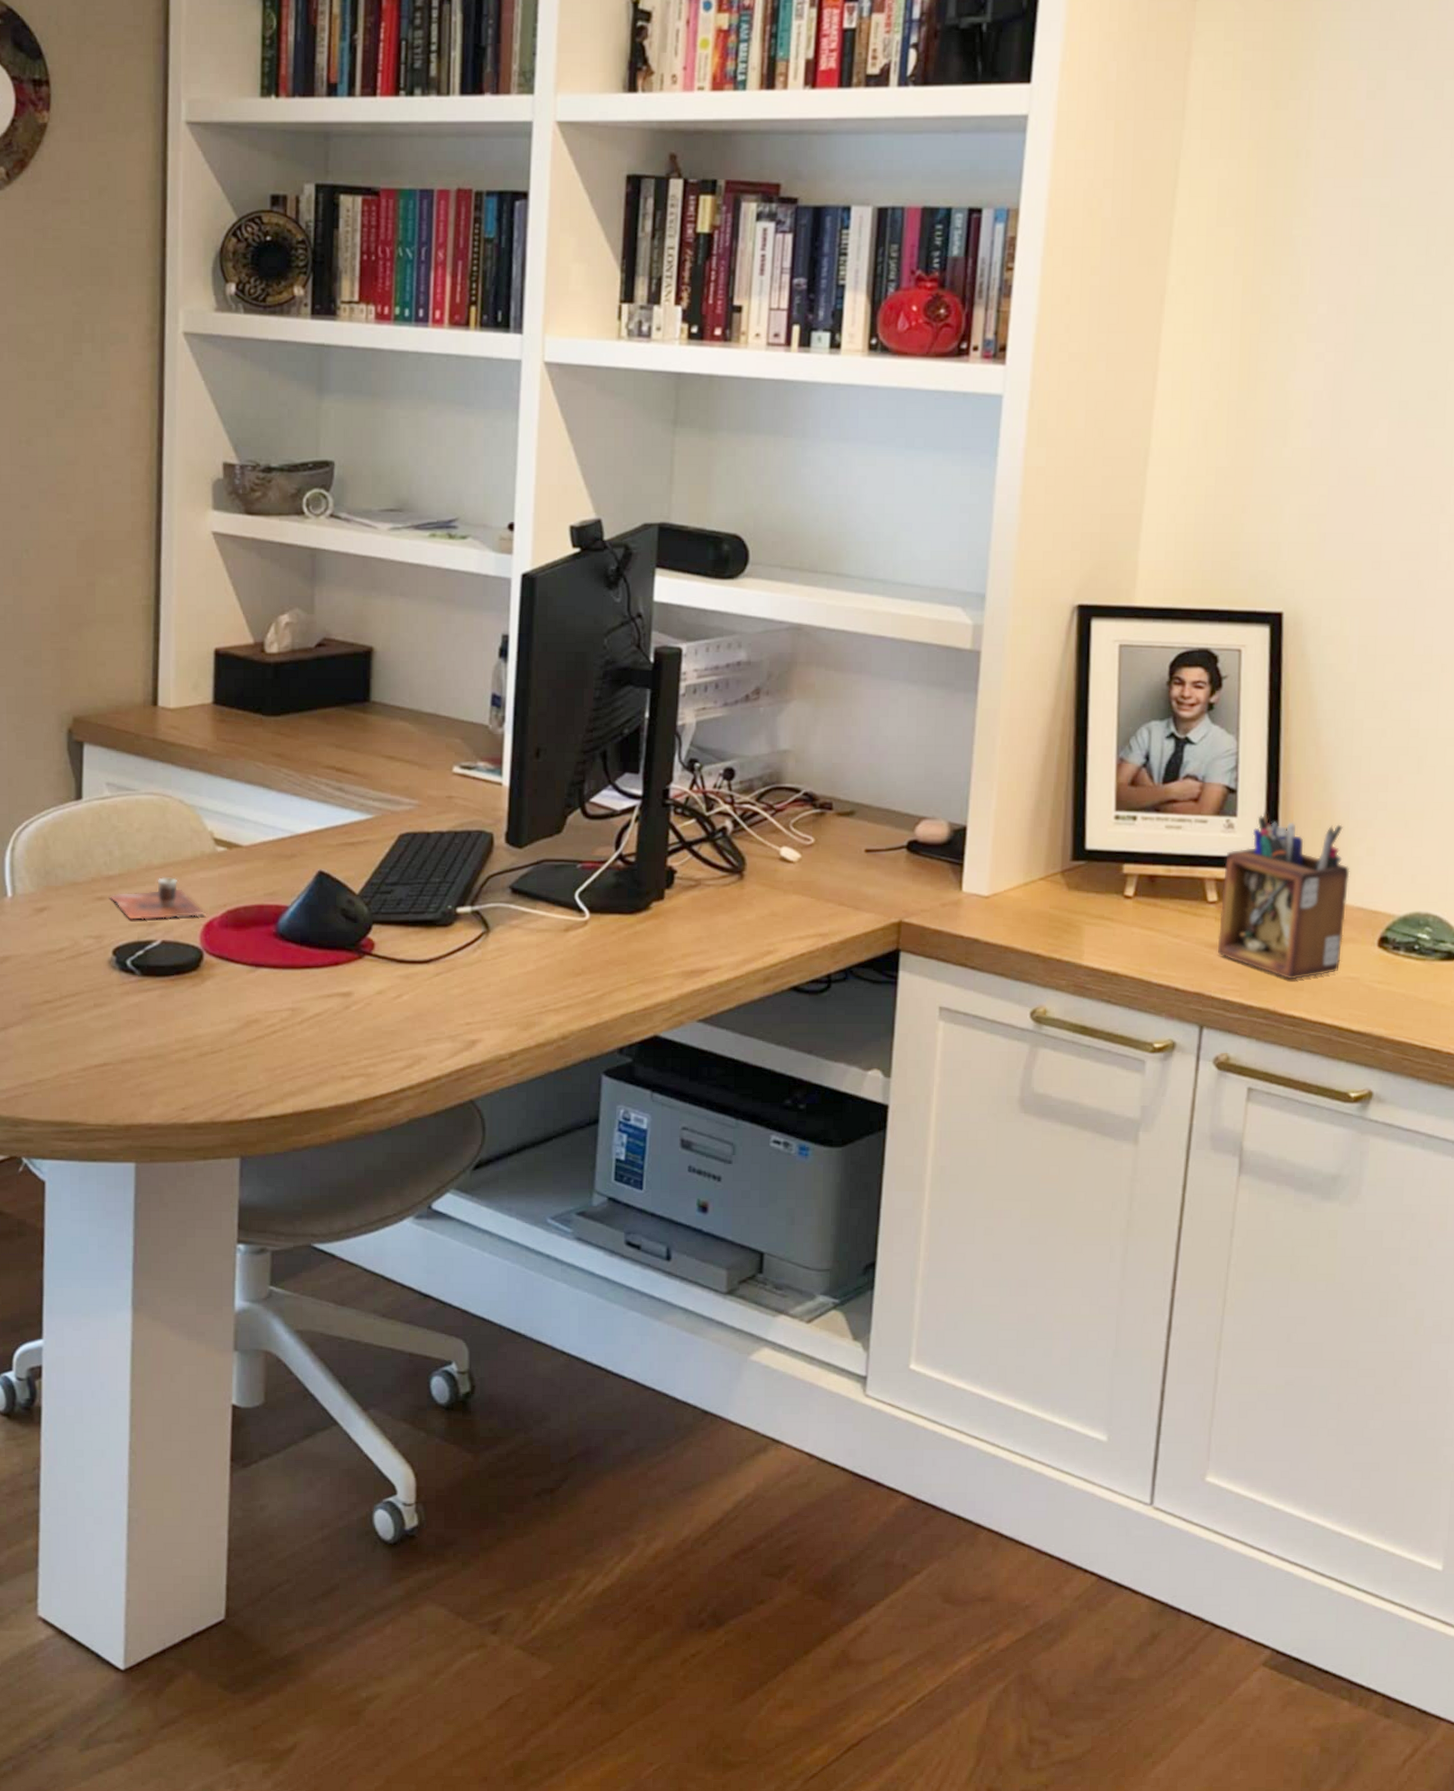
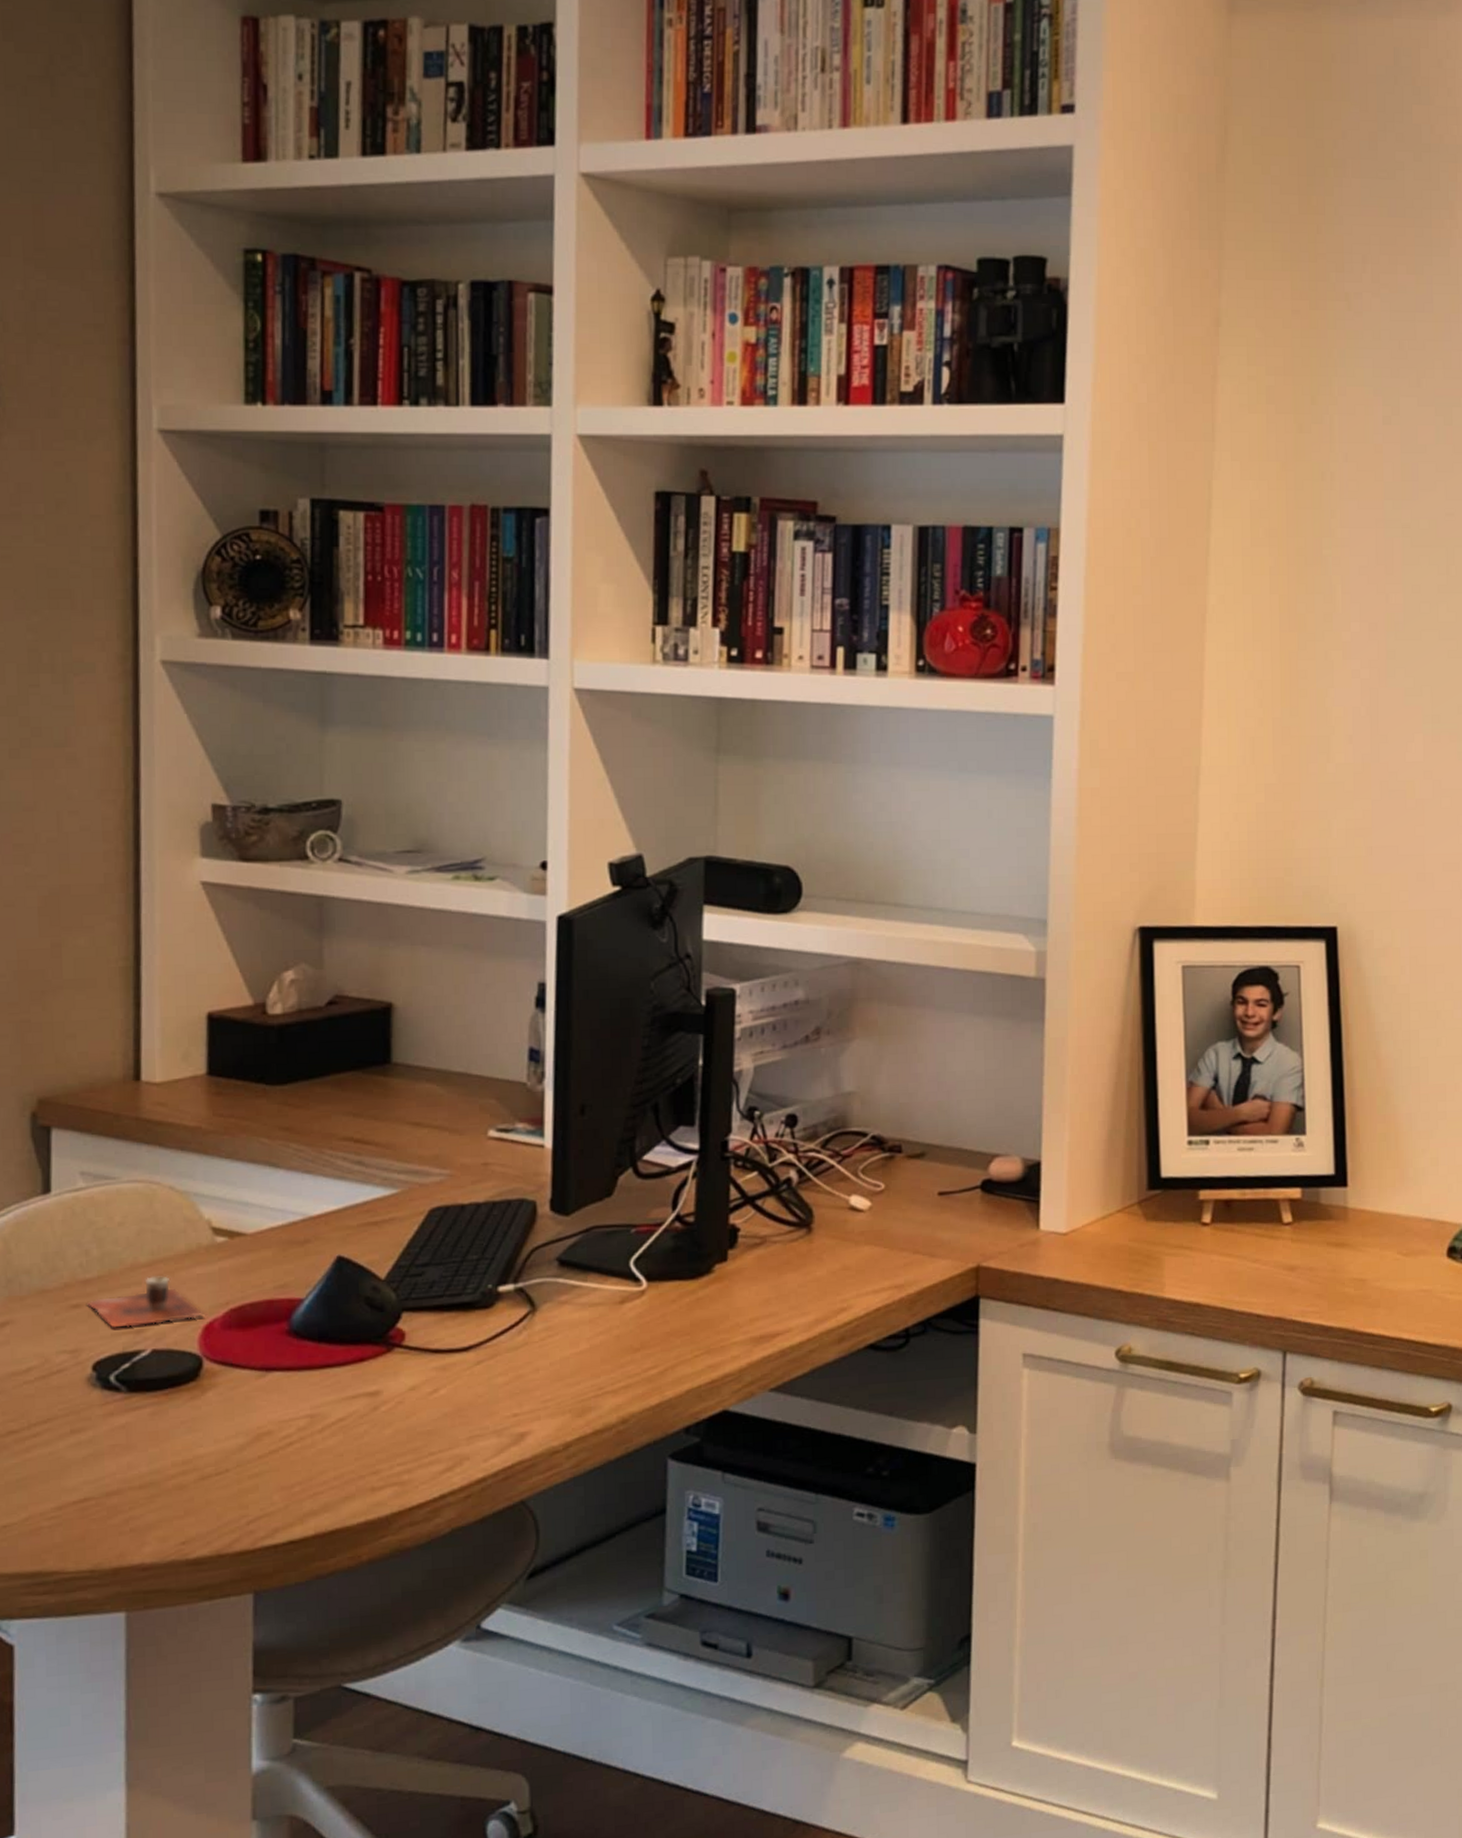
desk organizer: present [1217,811,1350,980] -> none [1295,1127,1416,1297]

